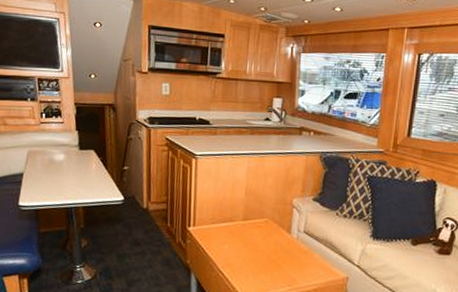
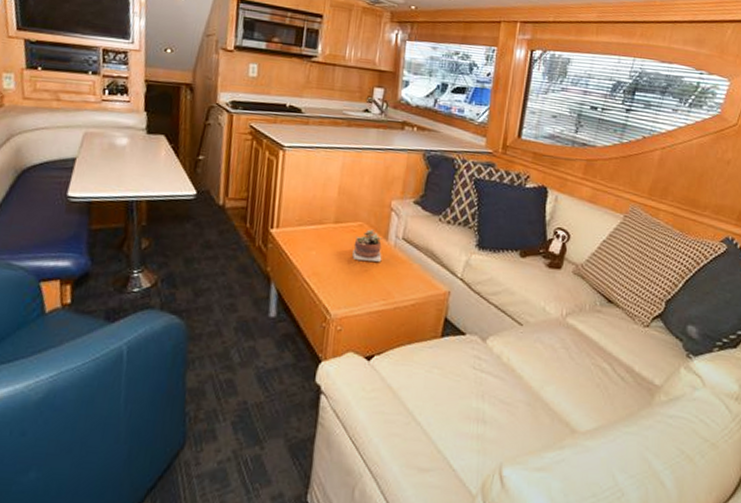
succulent plant: none [260,224,286,253] -> present [352,229,382,262]

